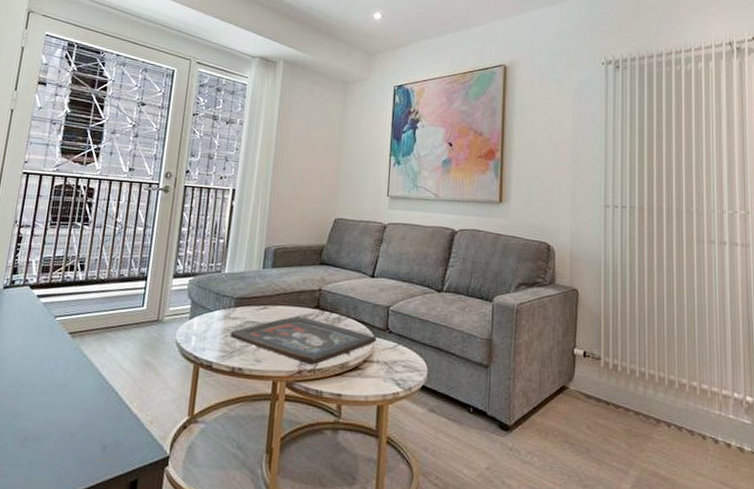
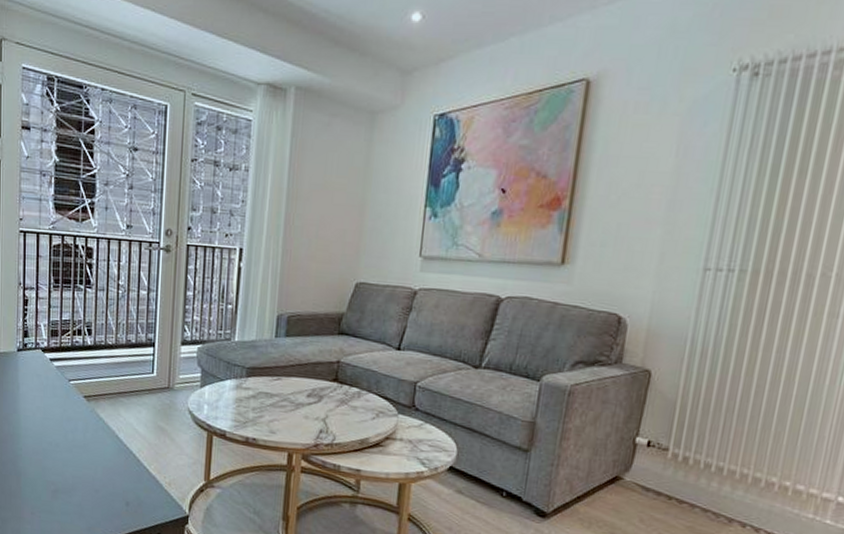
religious icon: present [230,316,377,365] -> none [242,389,401,439]

